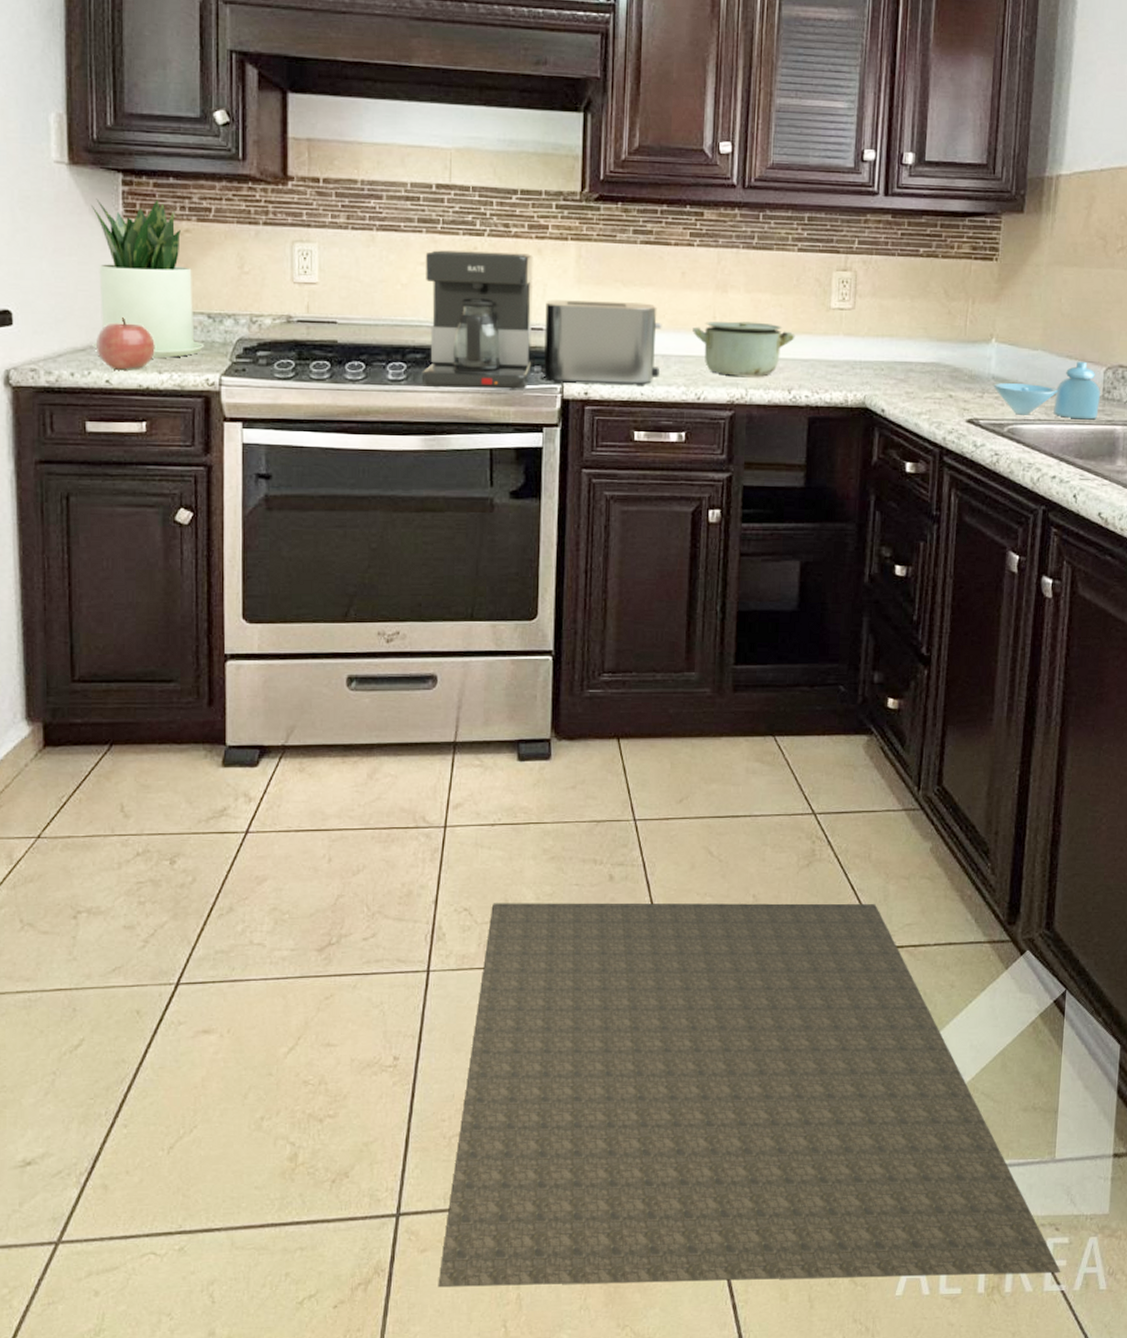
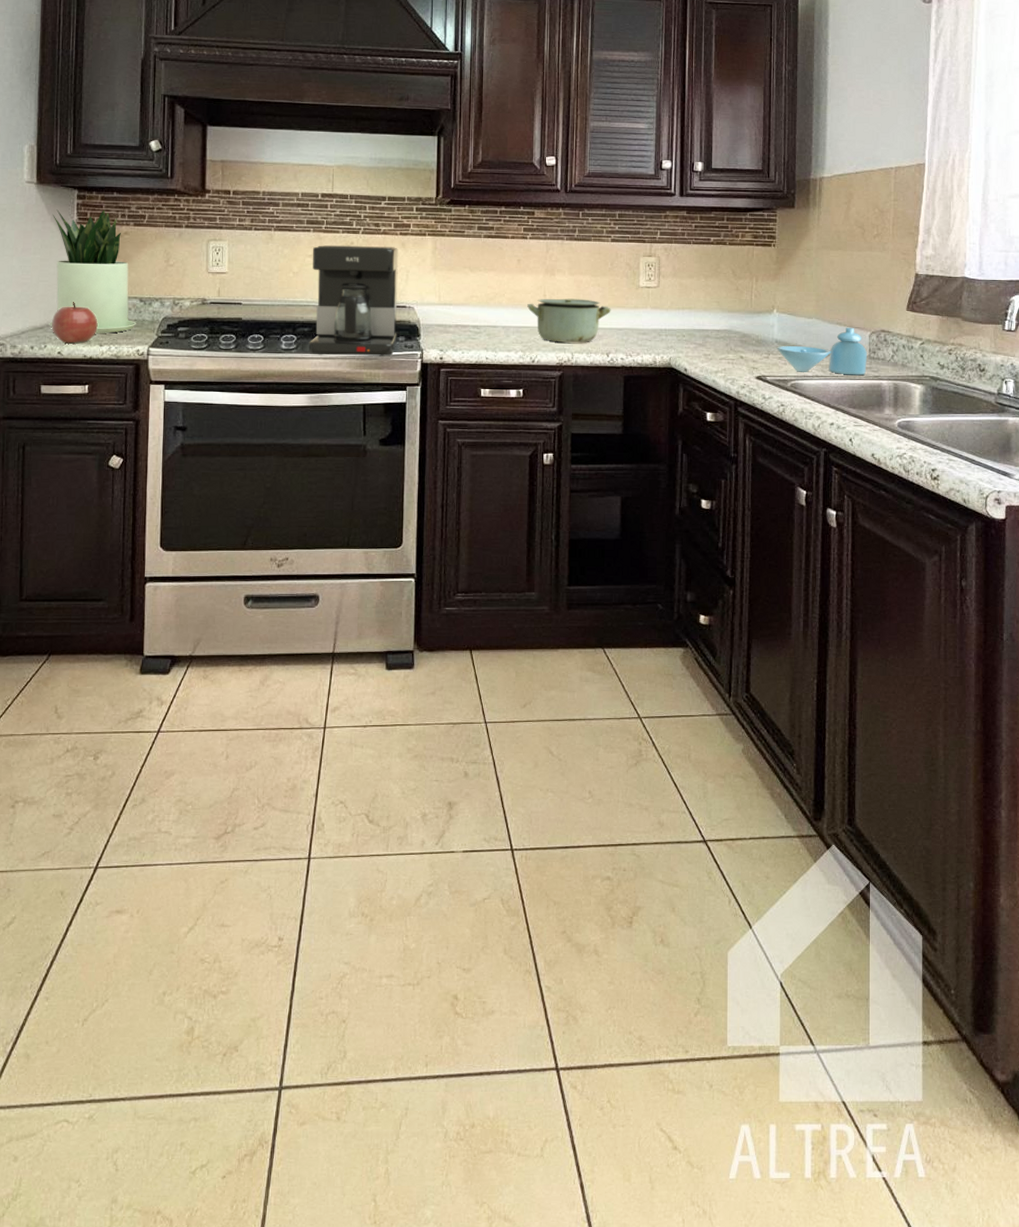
doormat: present [438,903,1061,1287] -> none [315,797,881,1160]
toaster: present [541,300,662,388] -> none [405,283,502,353]

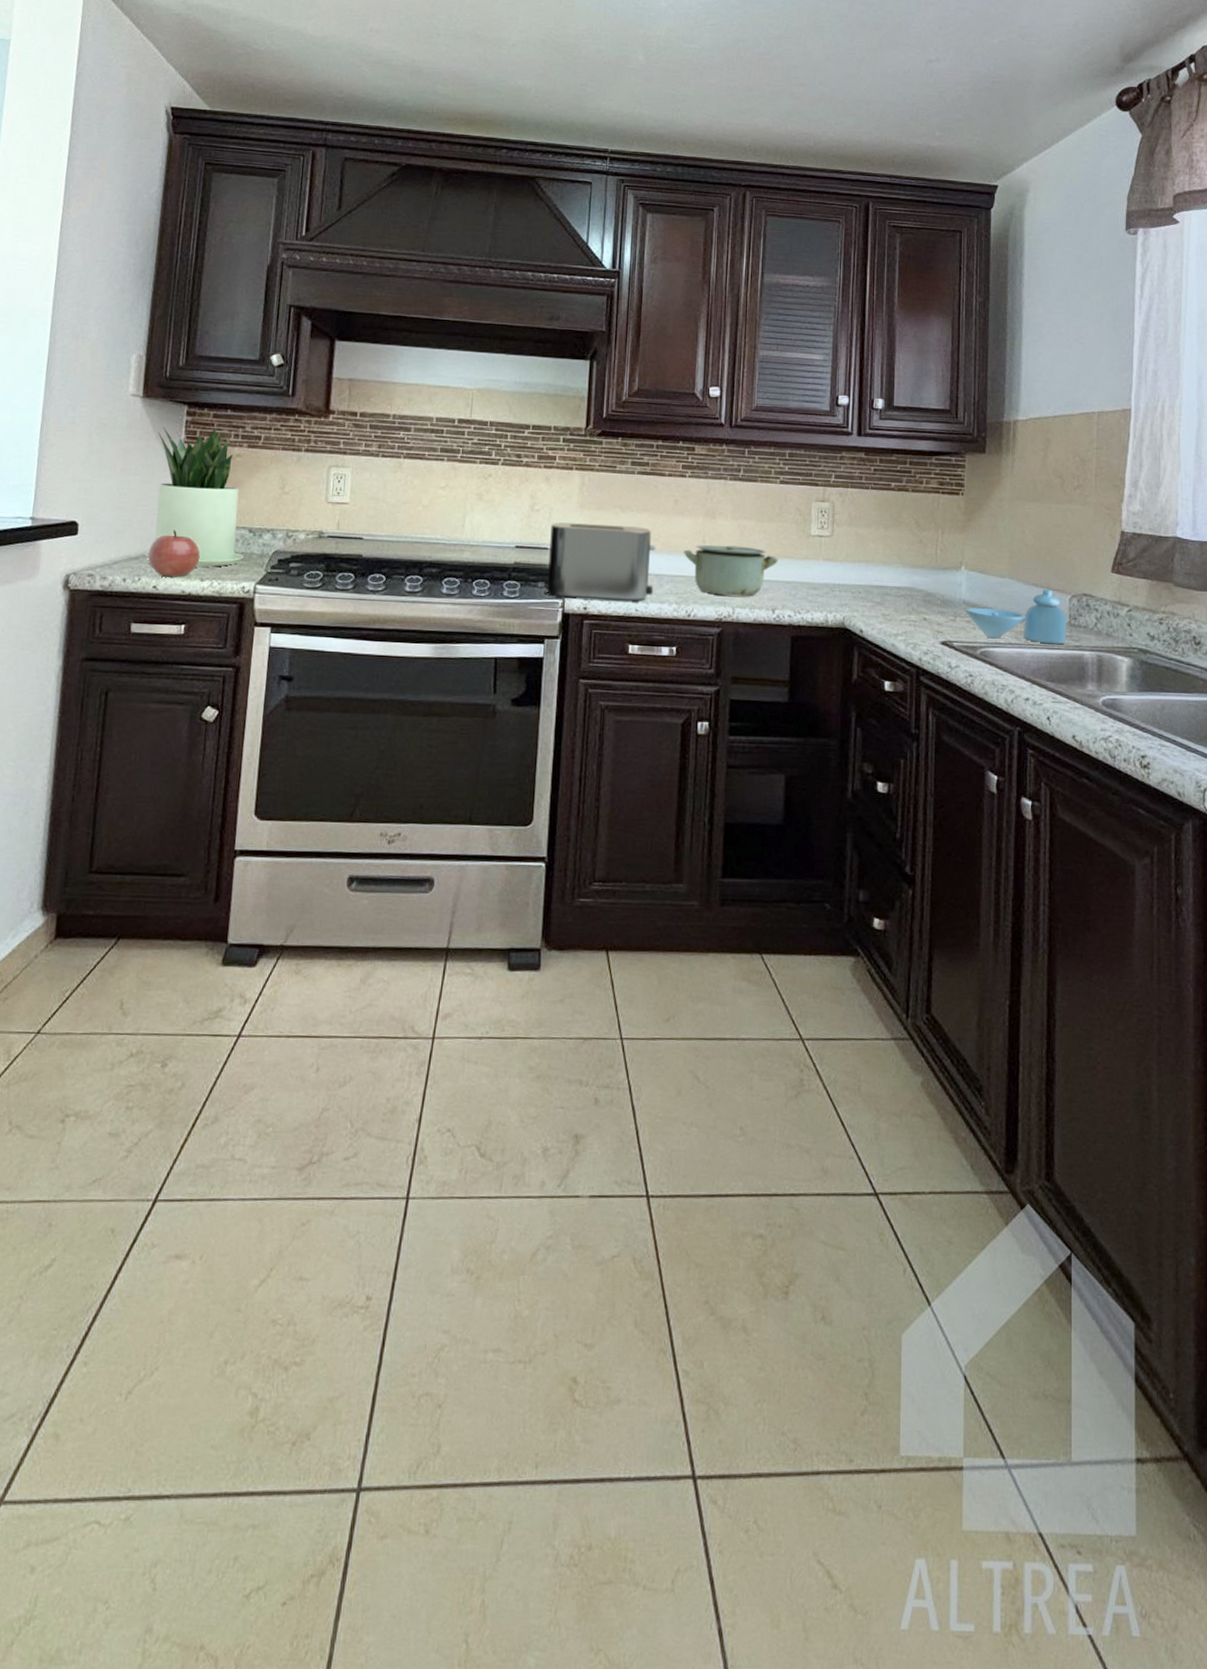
coffee maker: present [308,244,398,357] -> none [435,475,541,604]
toaster: none [405,283,502,353] -> present [545,522,656,604]

